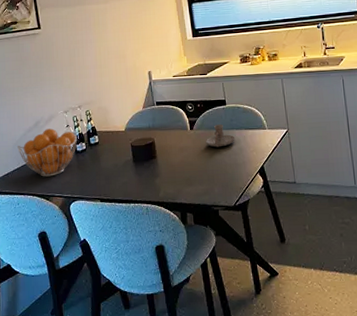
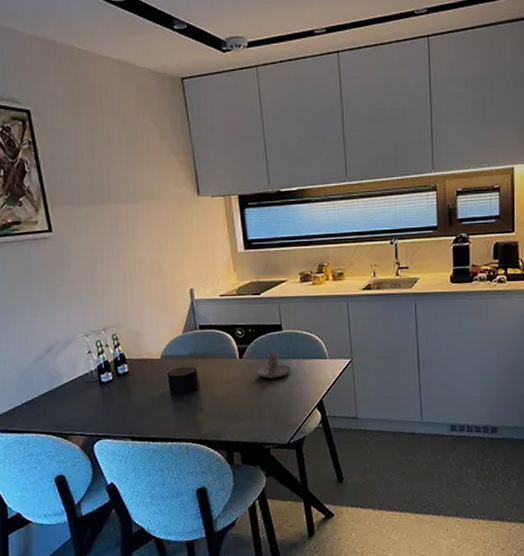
fruit basket: present [17,128,77,177] -> none [26,355,102,412]

